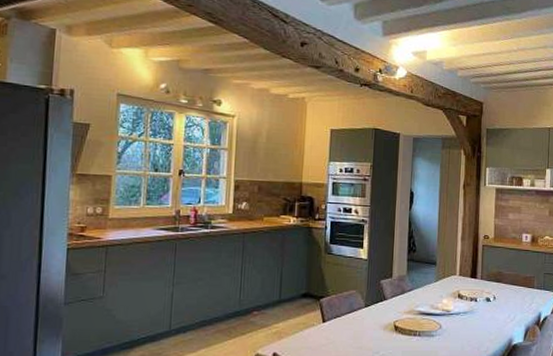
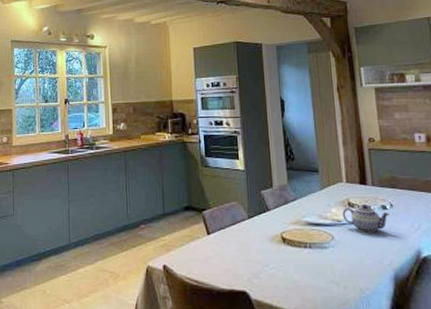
teapot: none [452,297,492,322] -> present [342,205,390,233]

